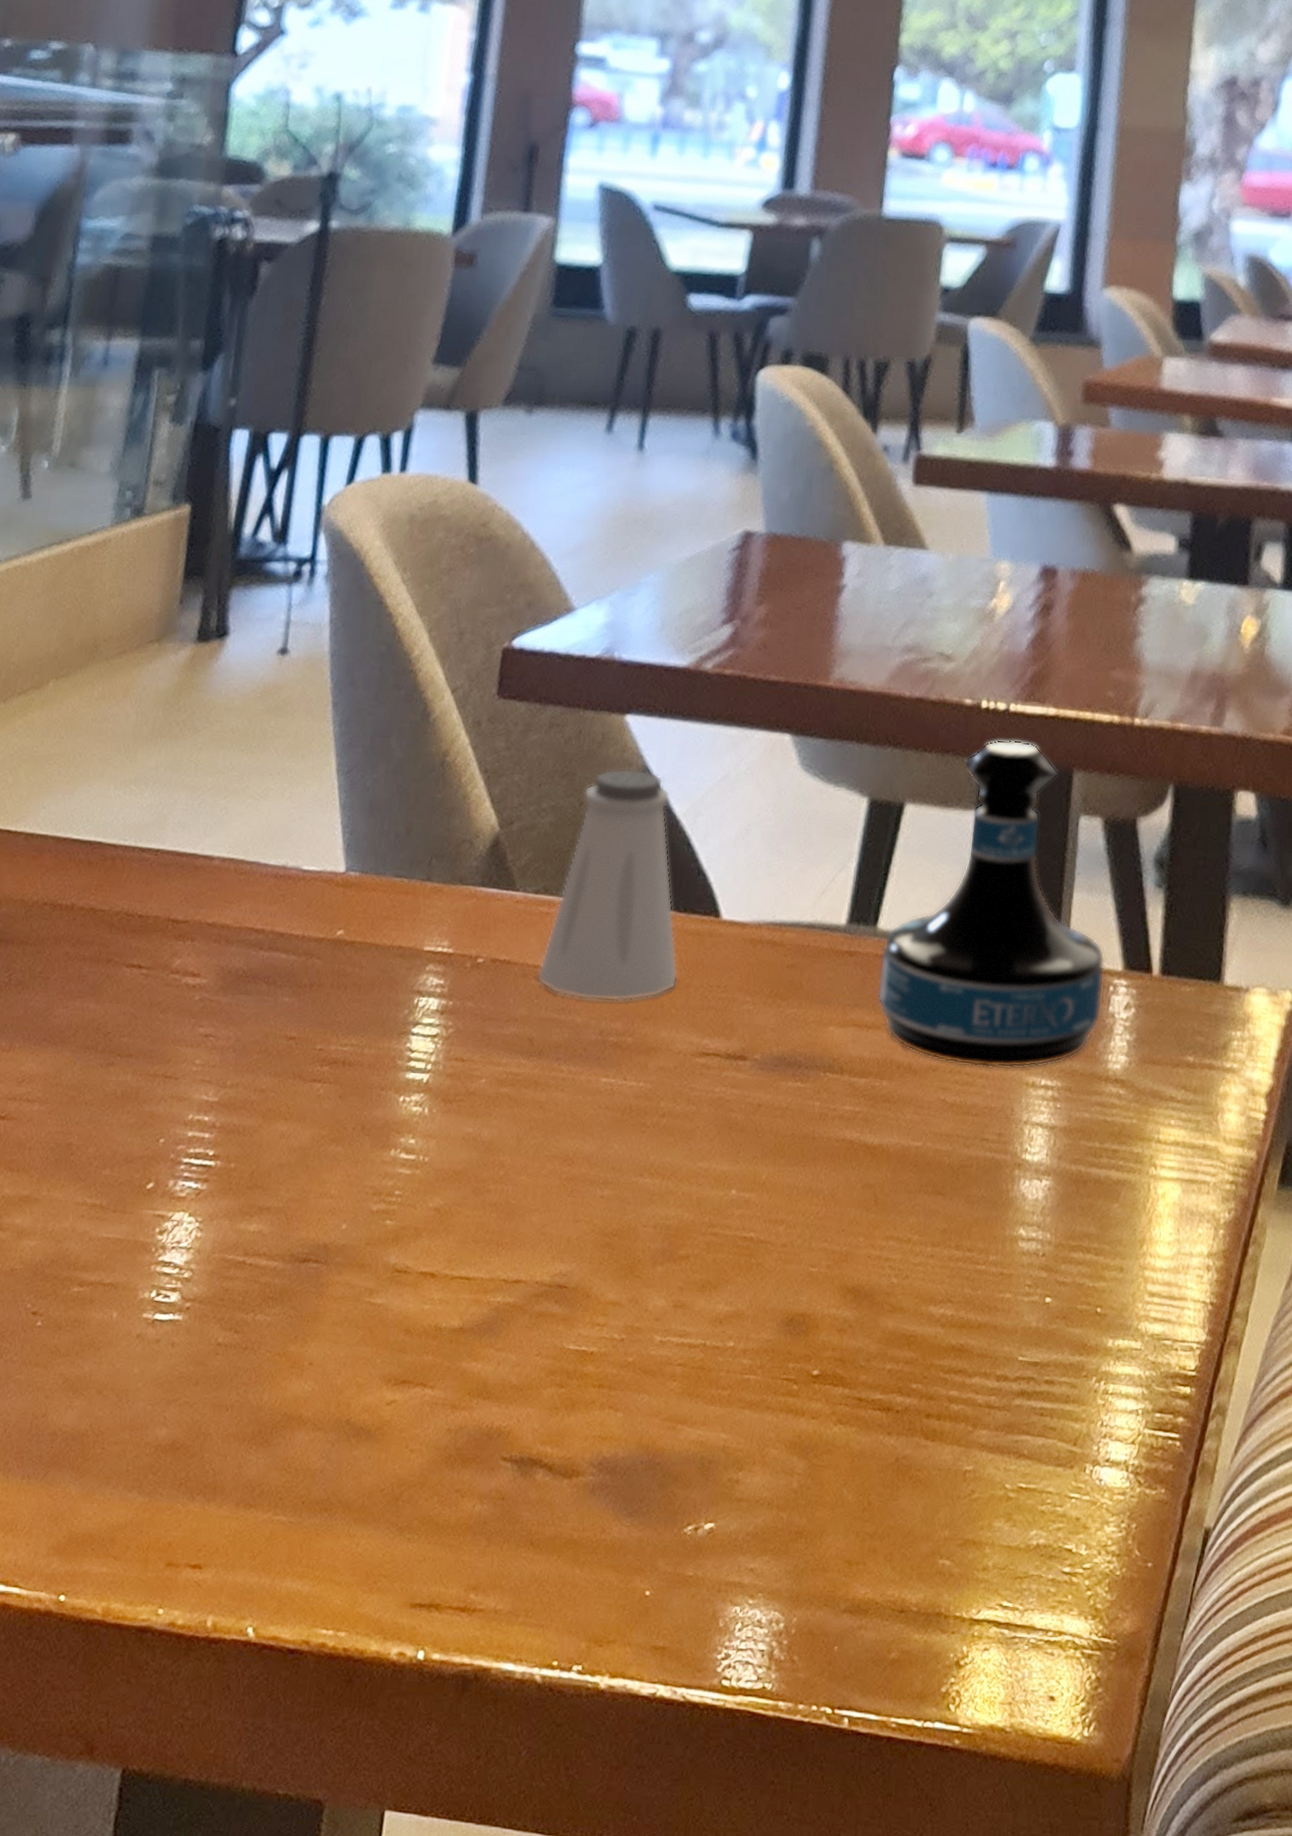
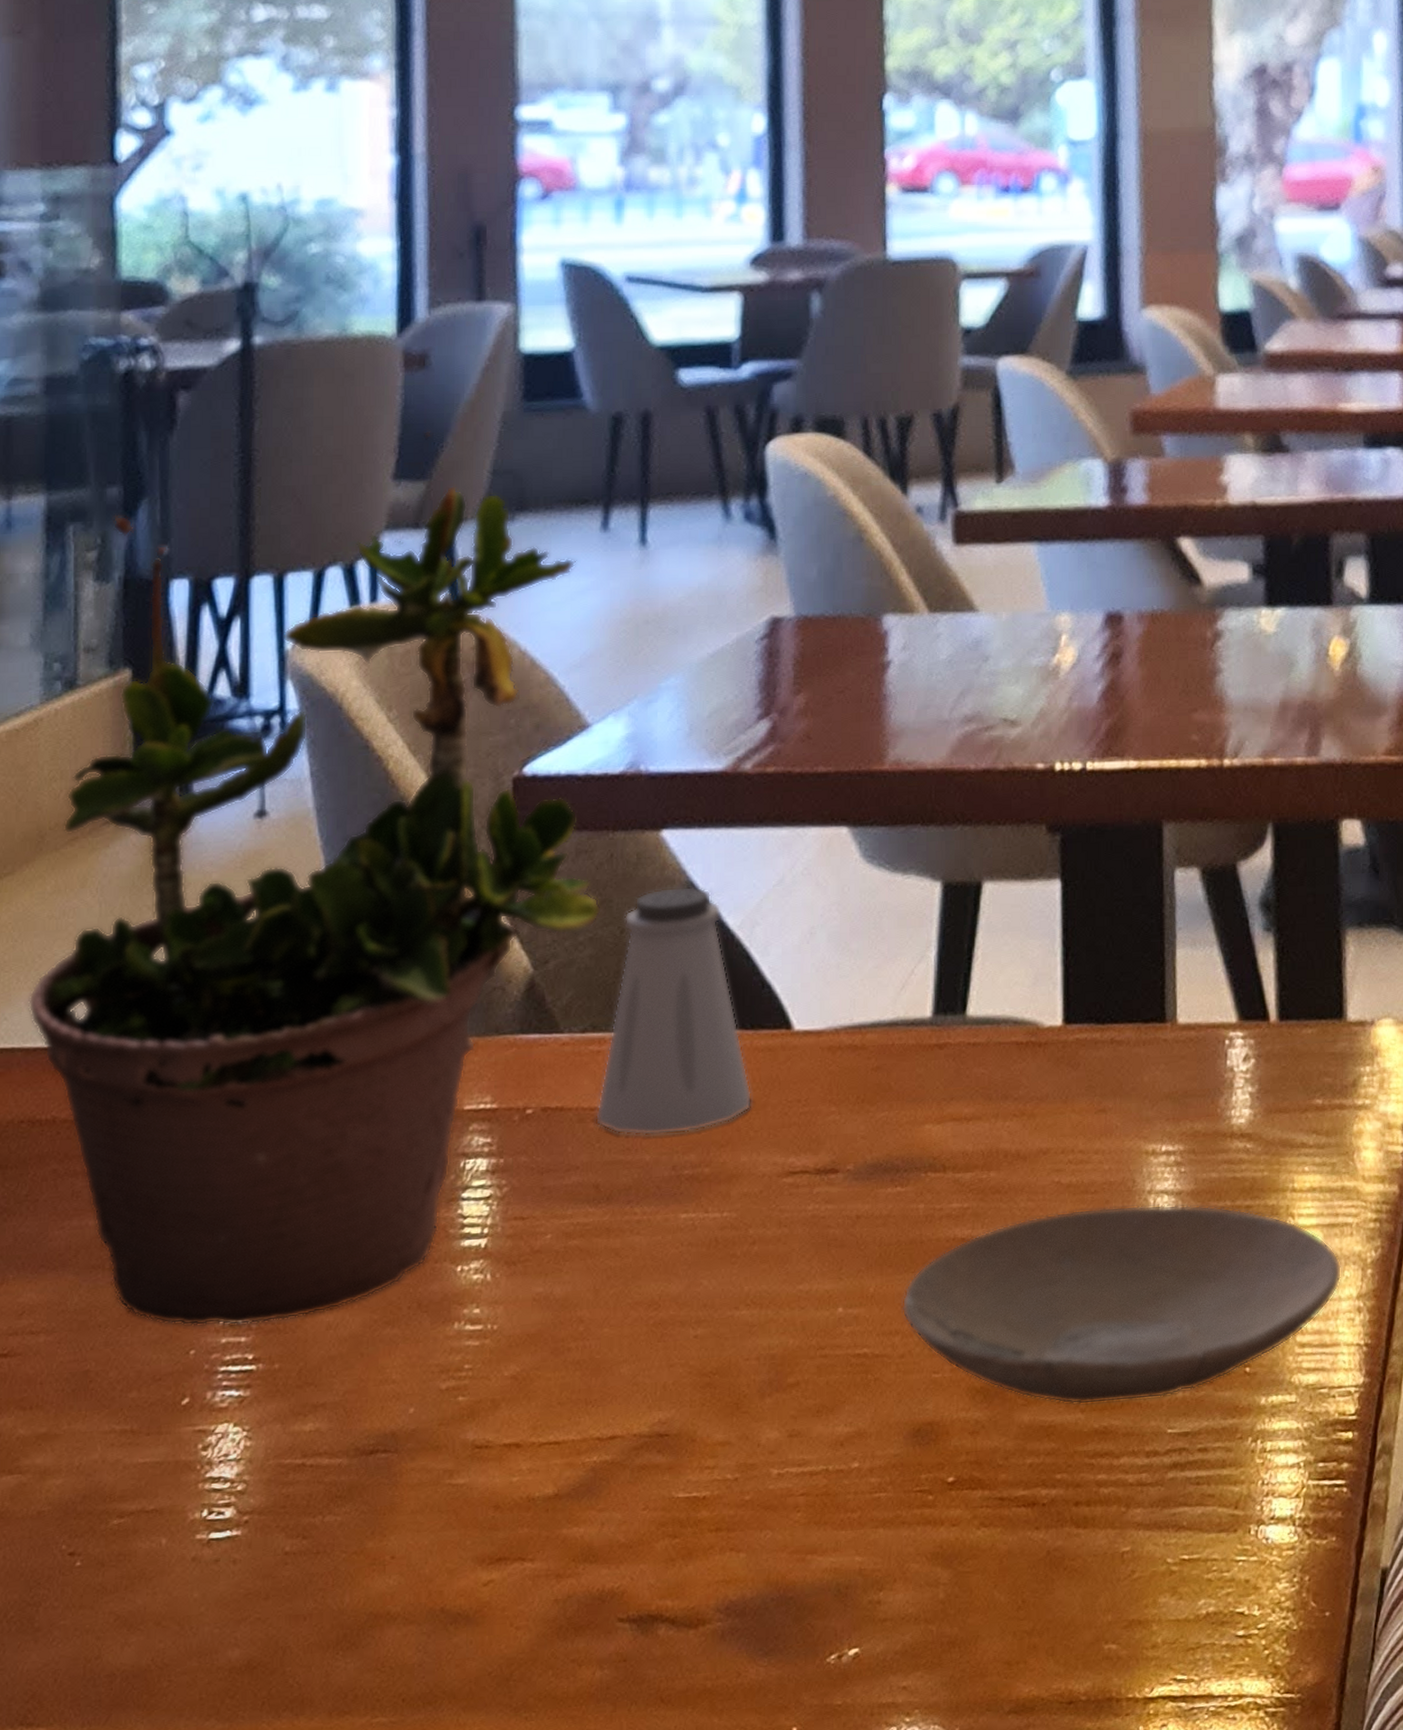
potted plant: none [64,323,582,1124] -> present [28,430,602,1326]
plate: none [788,1129,1197,1325] -> present [902,1204,1342,1405]
tequila bottle: present [877,740,1105,1068] -> none [973,799,1219,1144]

